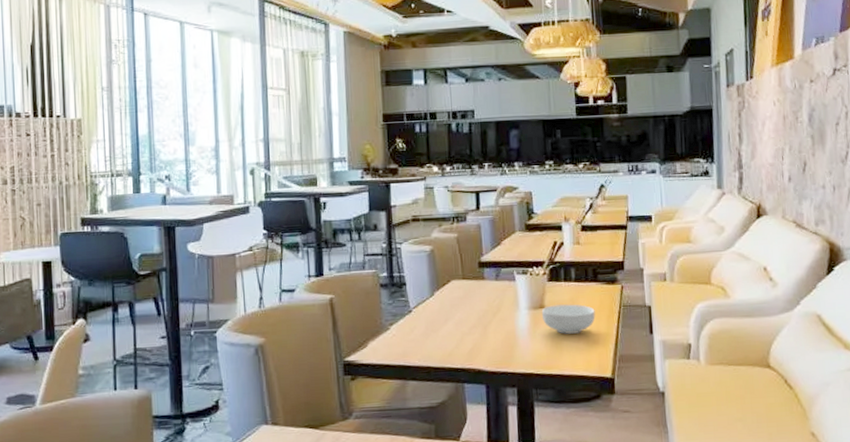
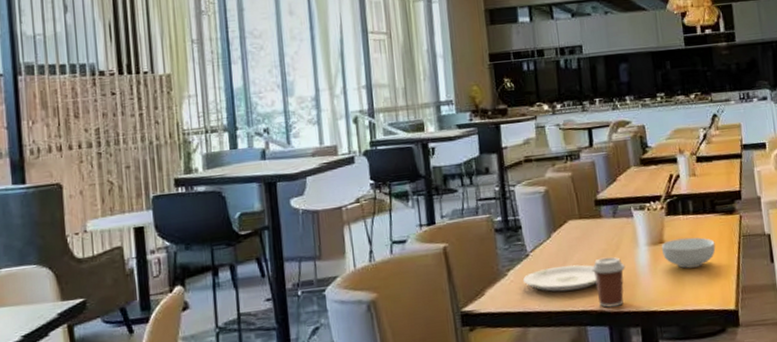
plate: none [404,323,476,349] -> present [522,264,597,292]
coffee cup: none [472,318,505,367] -> present [591,257,626,308]

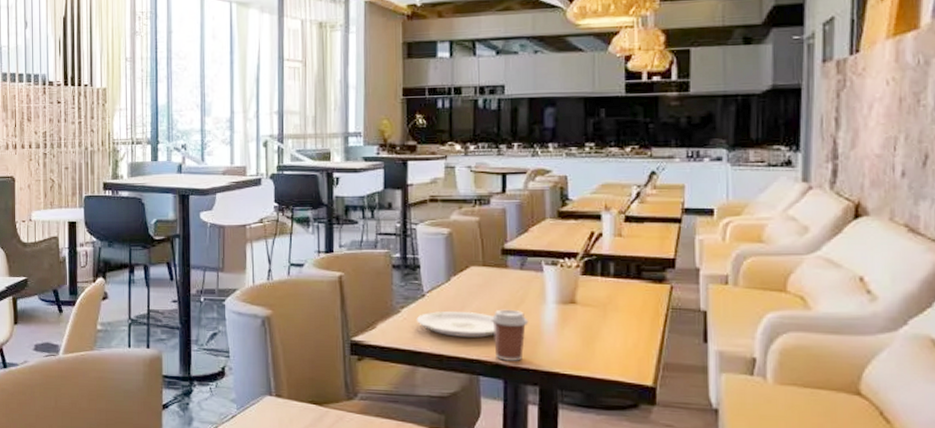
cereal bowl: present [661,237,716,269] -> none [572,301,637,334]

